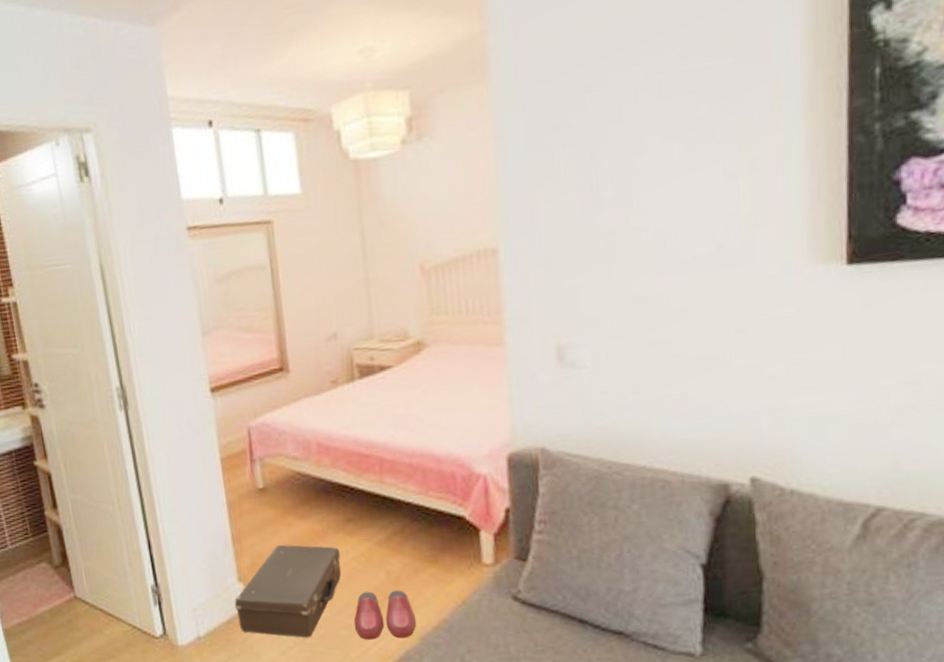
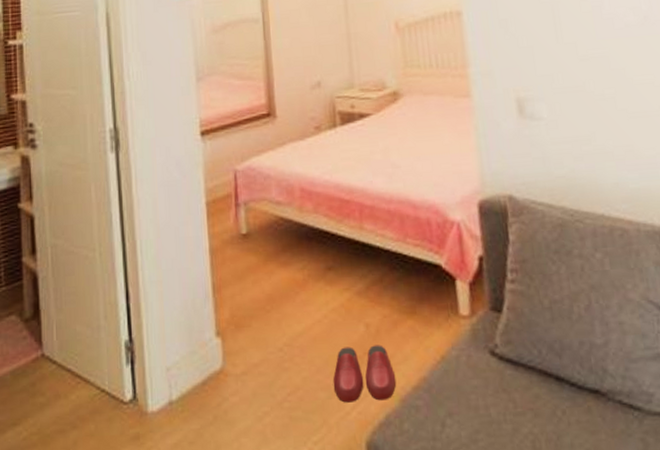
suitcase: present [234,544,342,638] -> none [210,294,322,401]

